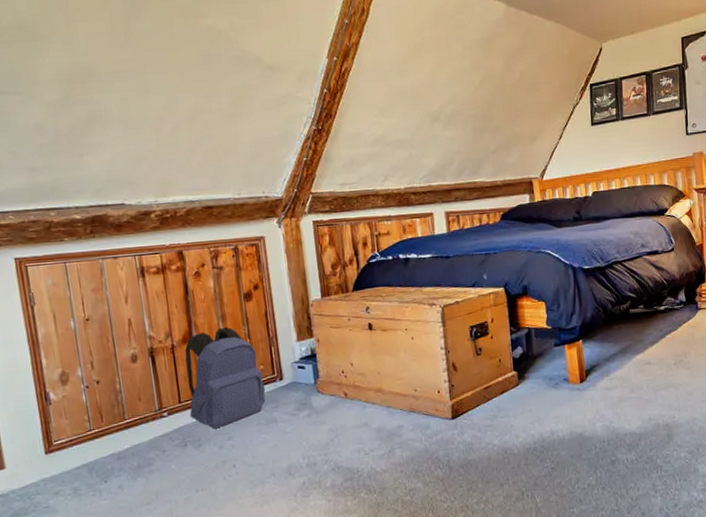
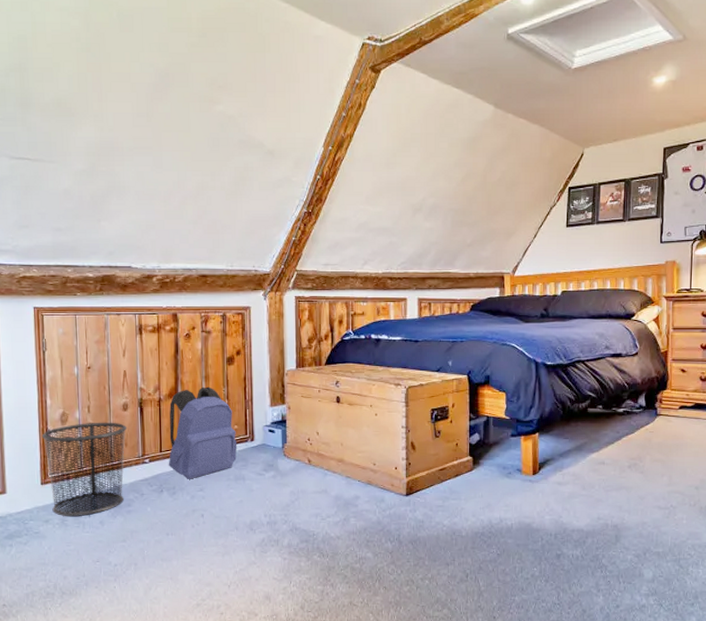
waste bin: none [40,376,143,486] -> present [41,422,128,516]

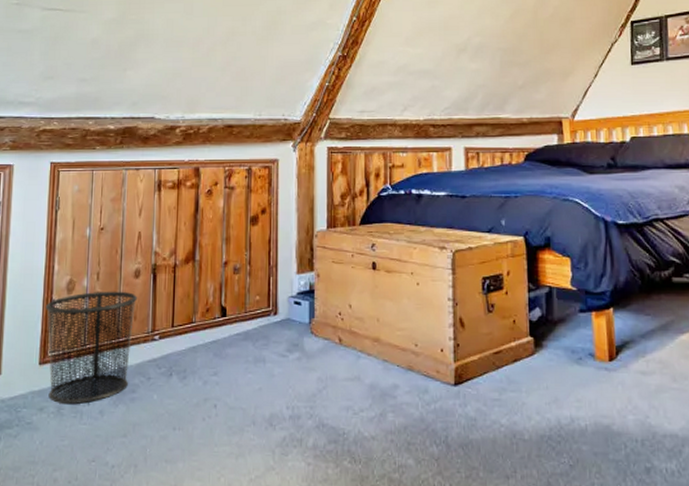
backpack: present [168,386,238,479] -> none [180,250,259,361]

